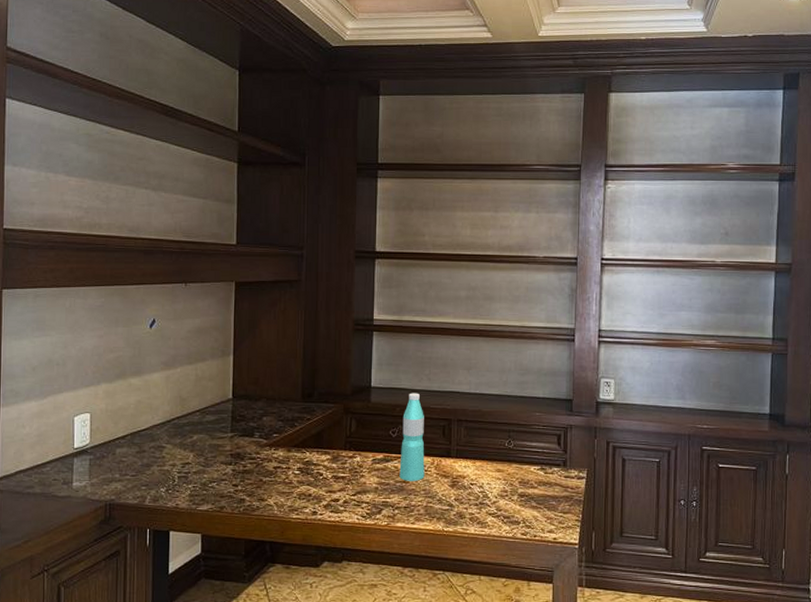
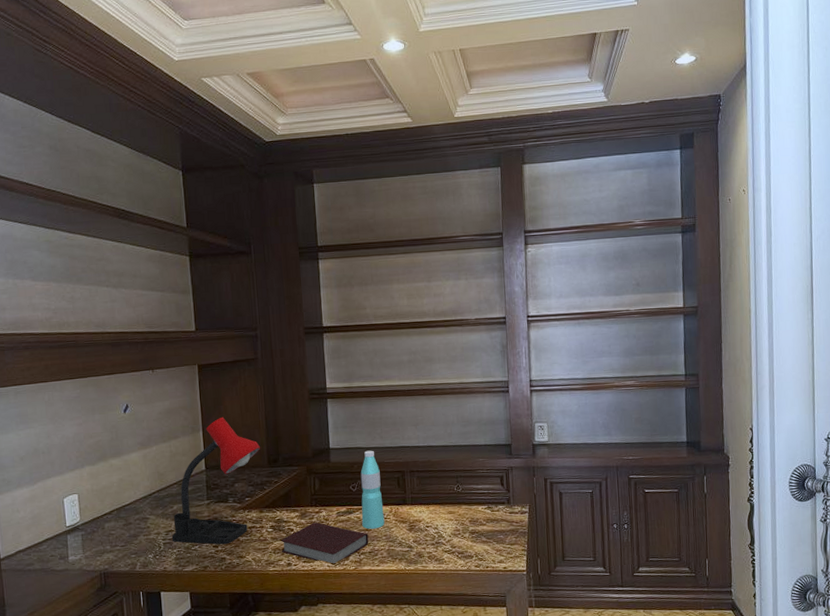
desk lamp: none [188,341,296,484] -> present [171,416,261,545]
book: none [307,468,405,517] -> present [280,522,369,564]

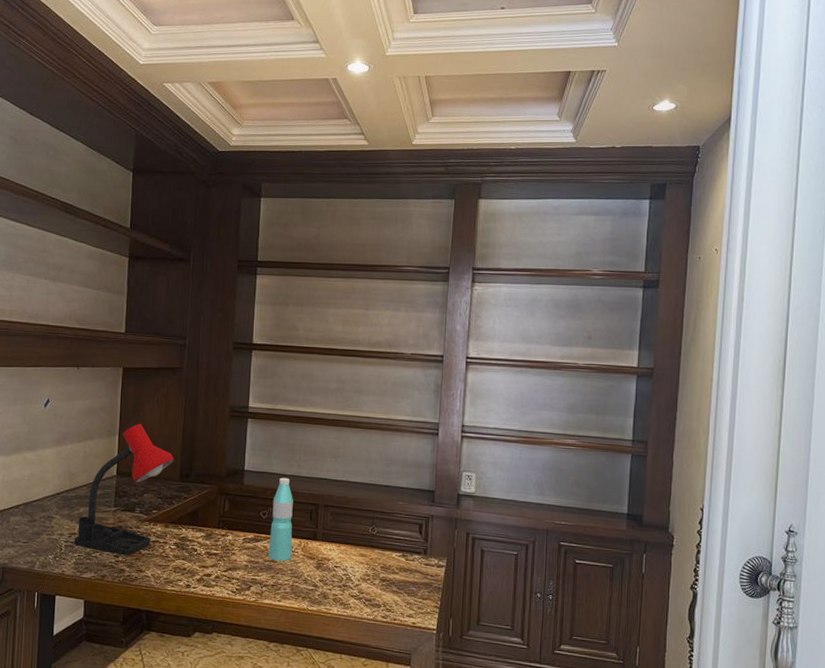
book: present [280,522,369,564] -> none [182,545,273,593]

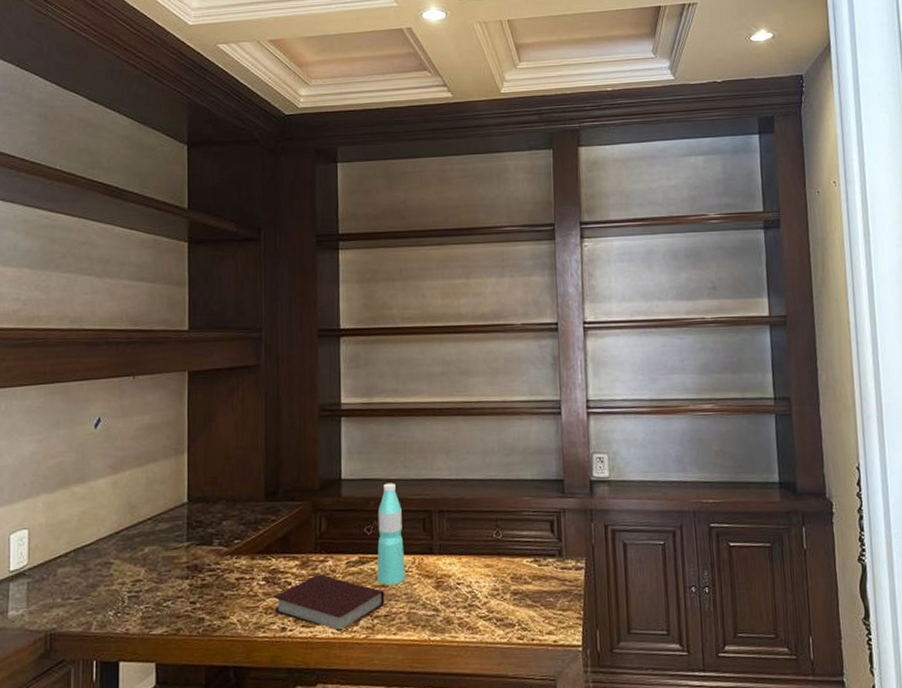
desk lamp: present [73,423,175,556] -> none [139,436,258,601]
book: none [182,545,273,593] -> present [274,574,385,630]

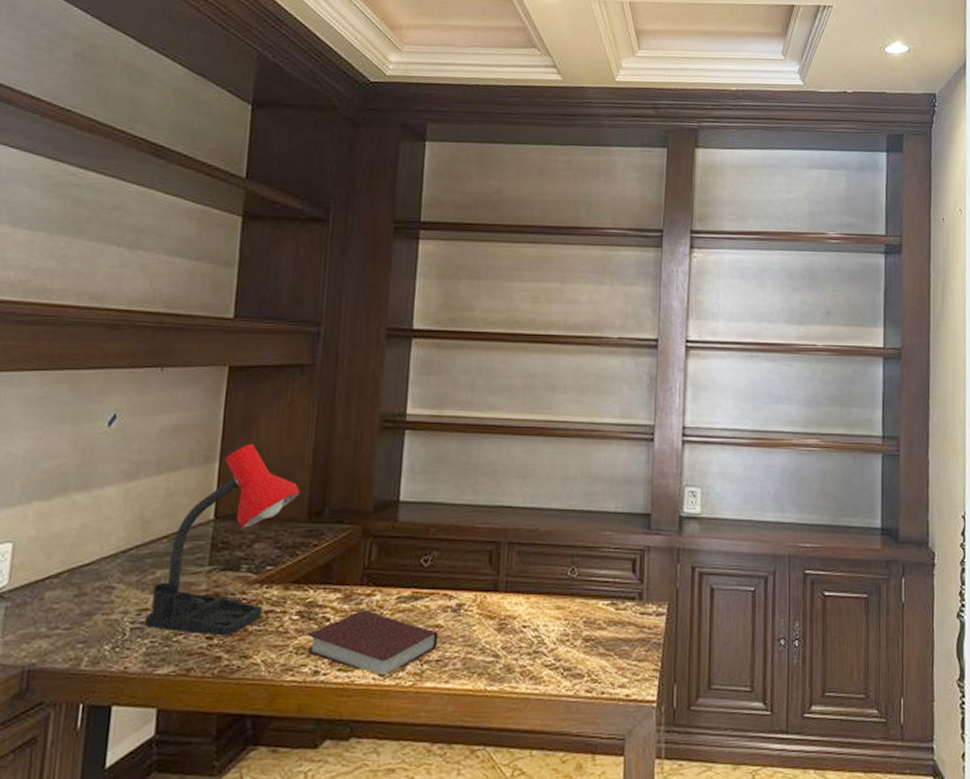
desk lamp: none [139,436,258,601] -> present [144,443,301,636]
water bottle: present [377,483,405,585] -> none [431,508,466,625]

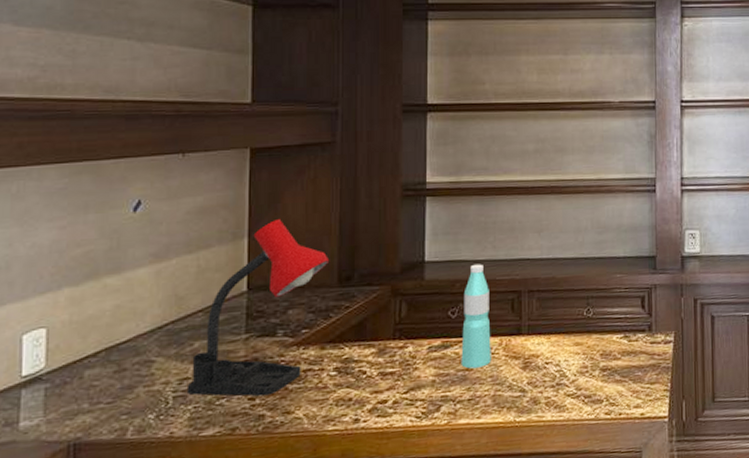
book: present [307,610,438,676] -> none [346,361,468,418]
water bottle: none [431,508,466,625] -> present [461,264,491,369]

